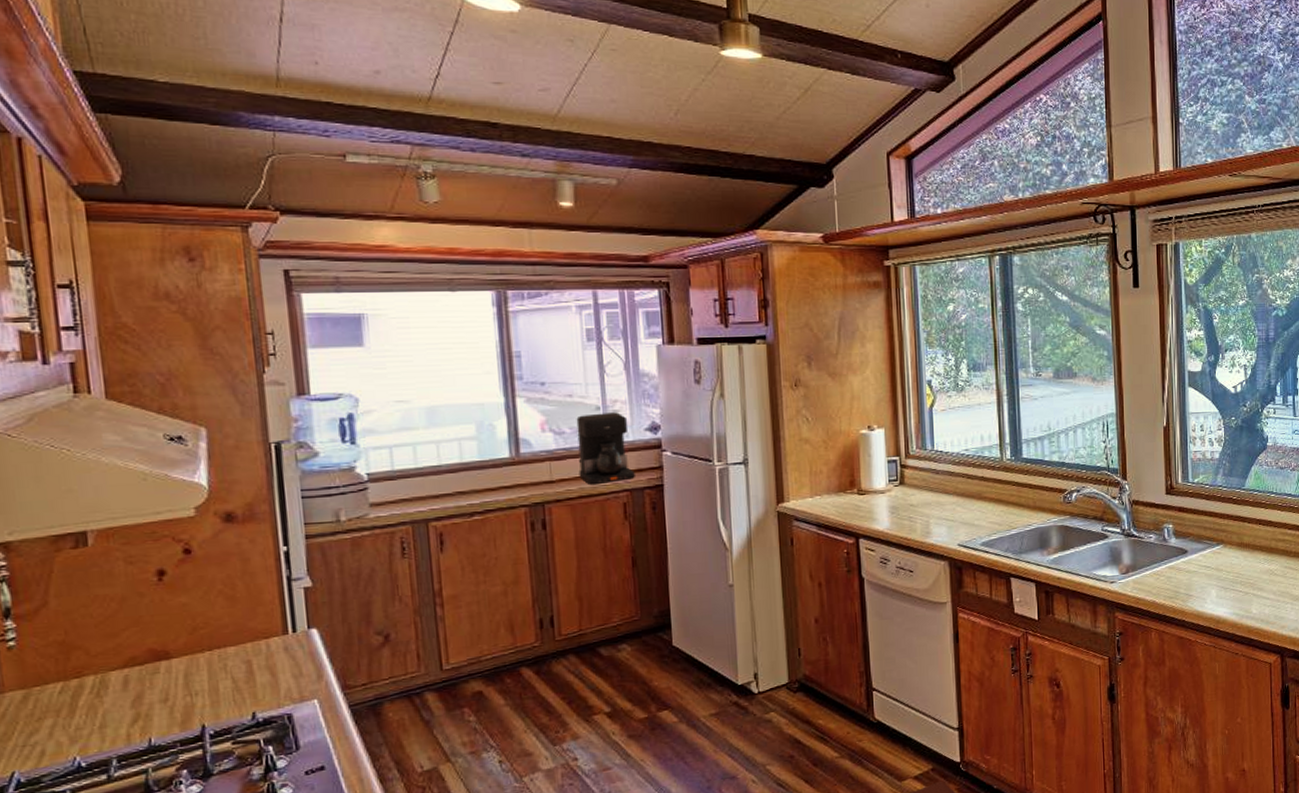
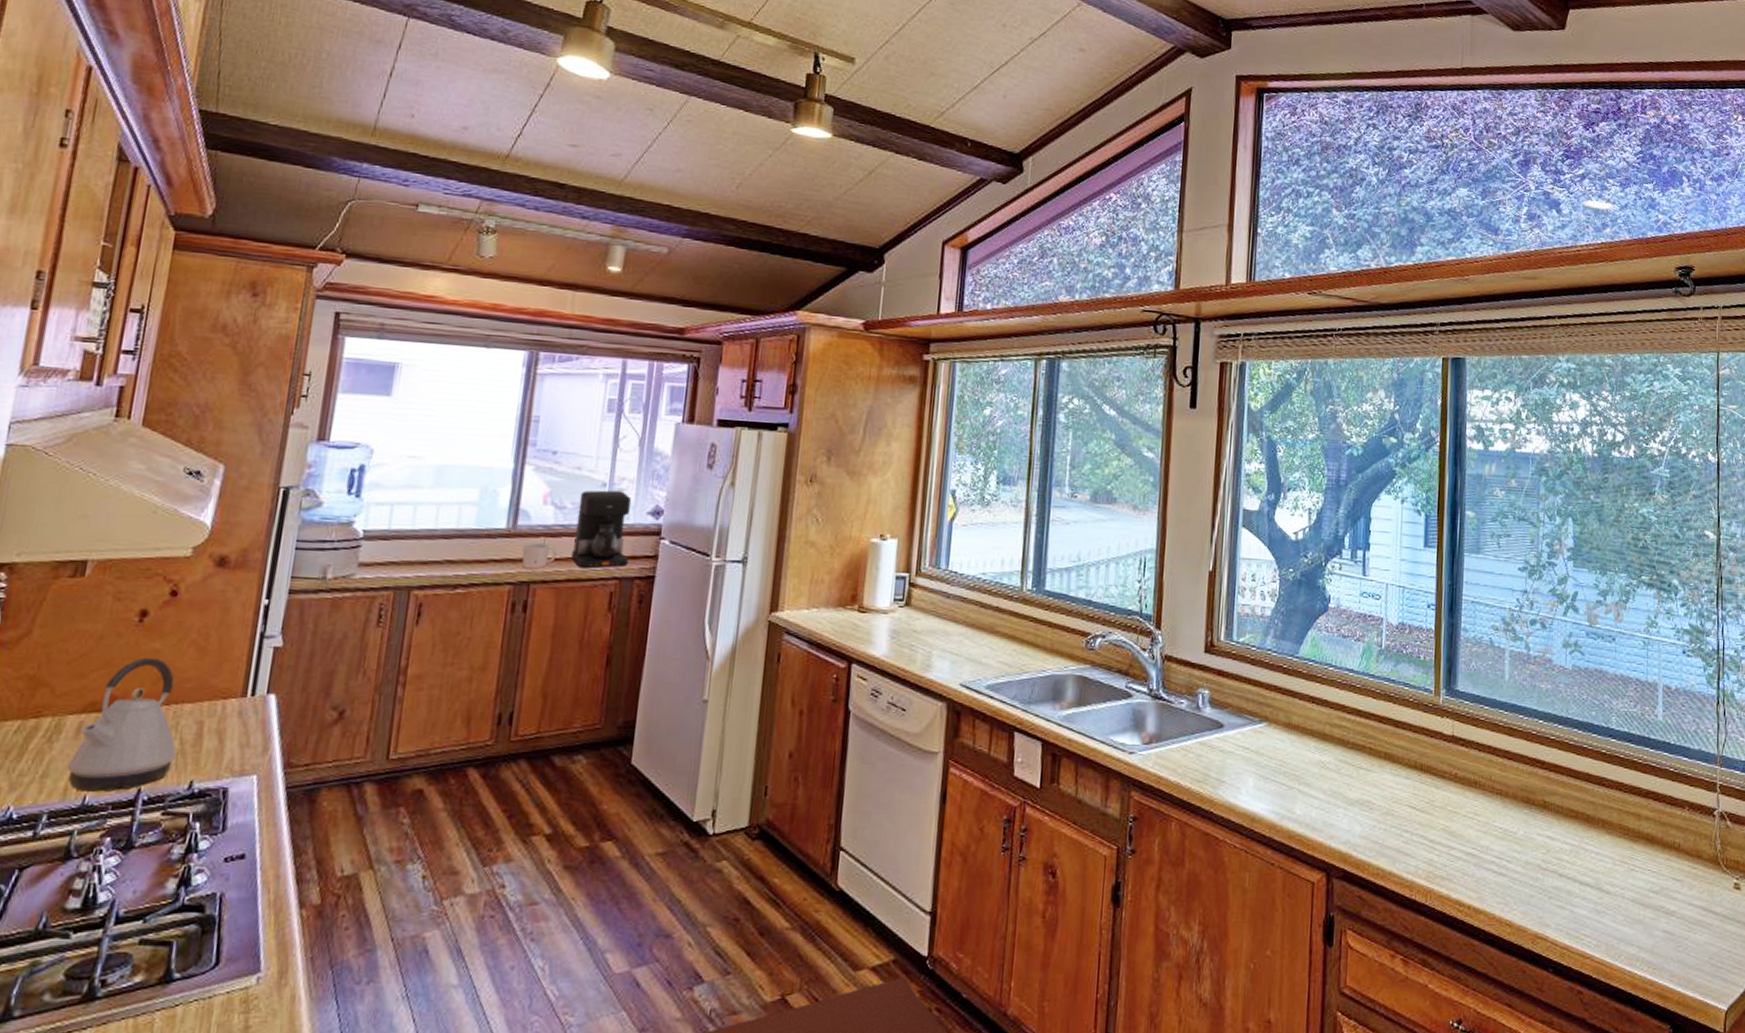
kettle: none [124,611,233,735] -> present [67,657,177,792]
mug: none [530,467,565,491] -> present [521,542,557,570]

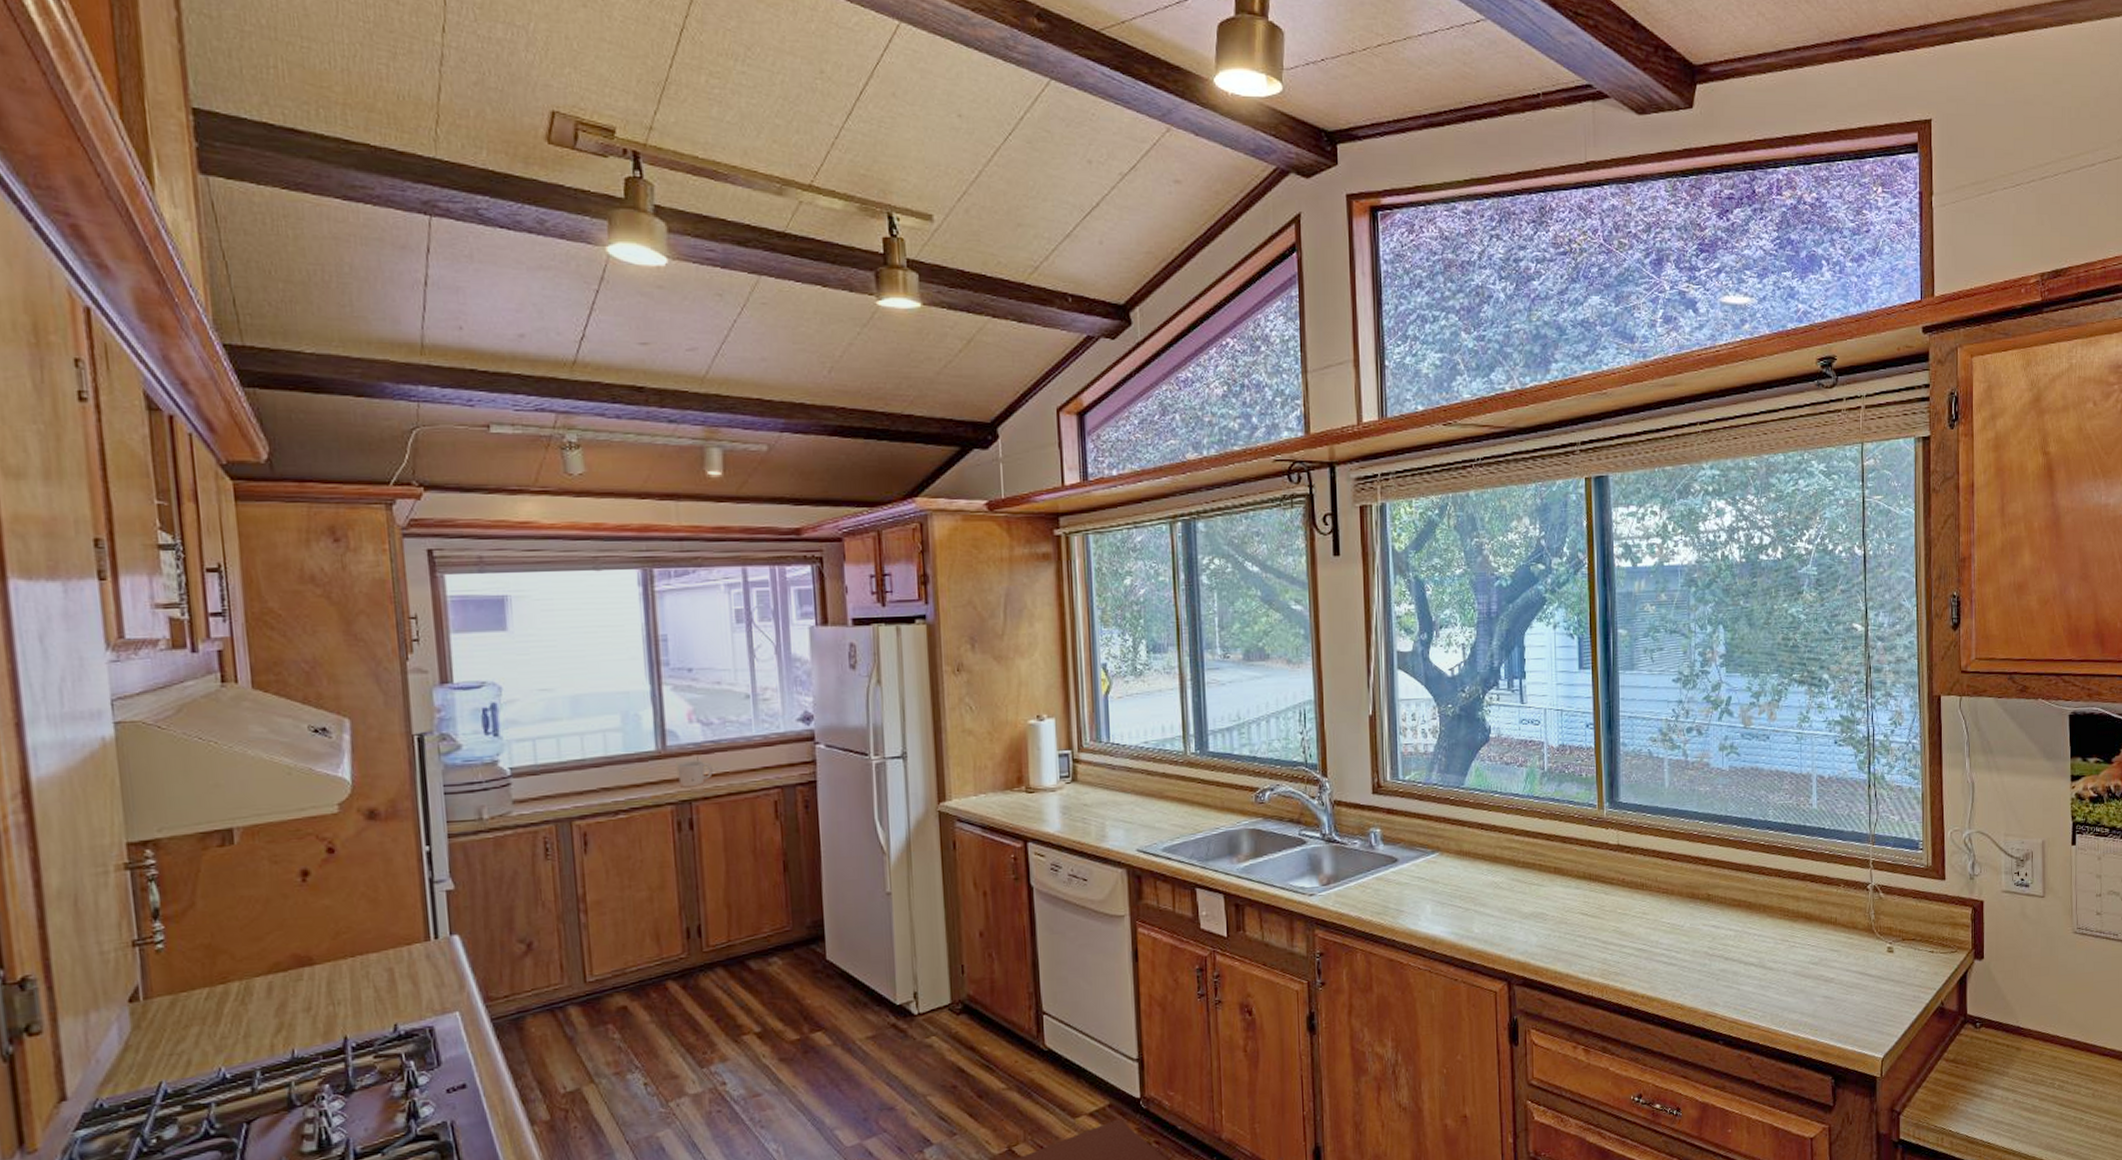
kettle: present [67,657,177,792] -> none [267,914,375,1046]
coffee maker: present [571,490,632,569] -> none [725,701,787,782]

